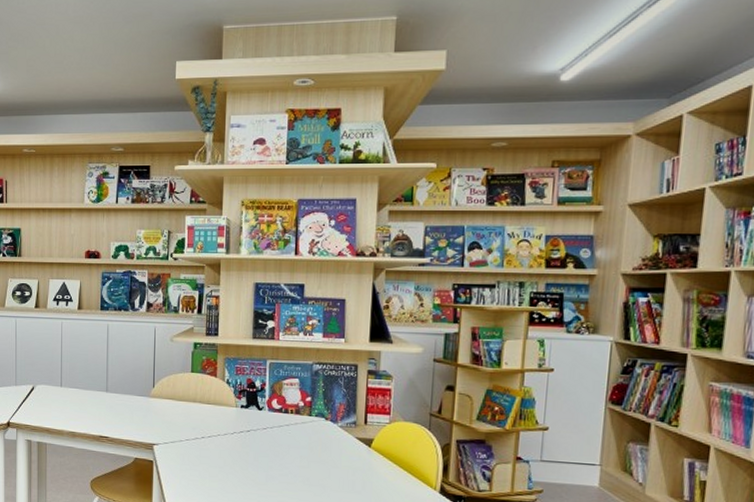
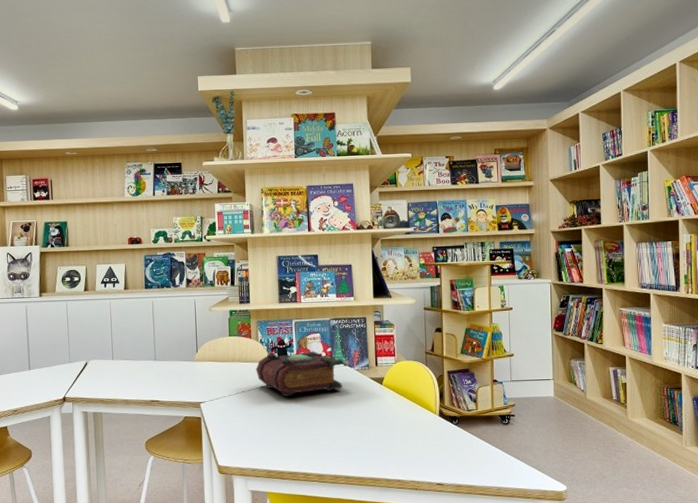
book: none [219,396,324,449] -> present [256,351,343,396]

